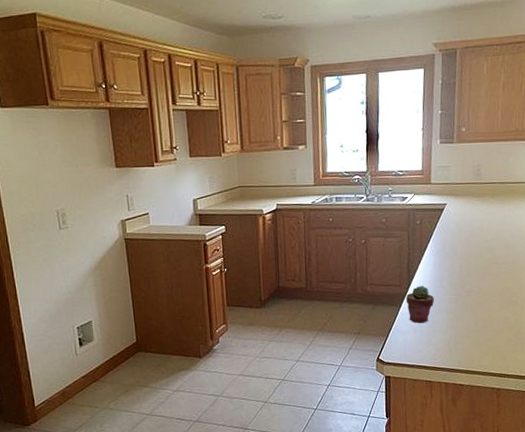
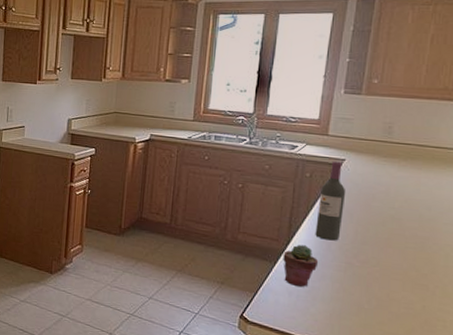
wine bottle: none [429,206,450,278] -> present [315,161,346,241]

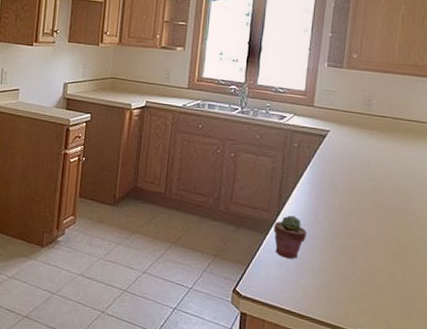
wine bottle: present [315,161,346,241] -> none [303,132,331,212]

